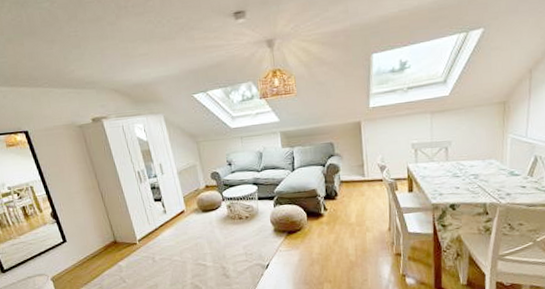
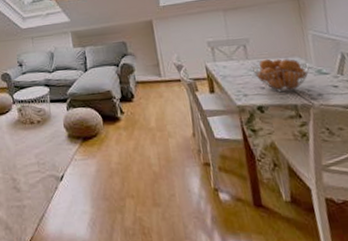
fruit basket: none [450,160,504,192] -> present [251,58,310,92]

